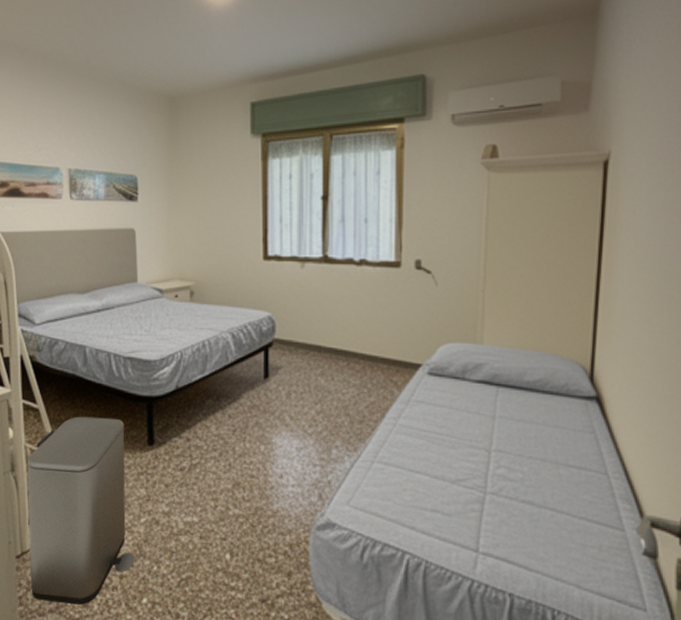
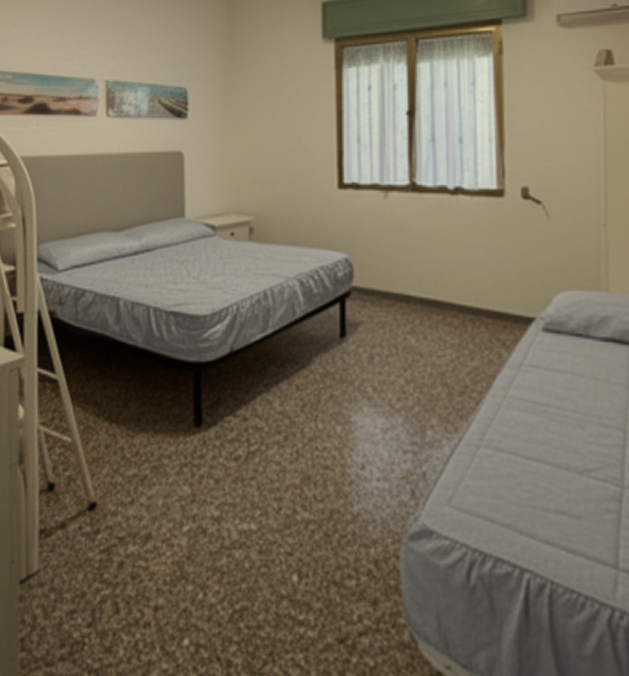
pedal bin: present [27,416,135,605] -> none [36,389,174,649]

